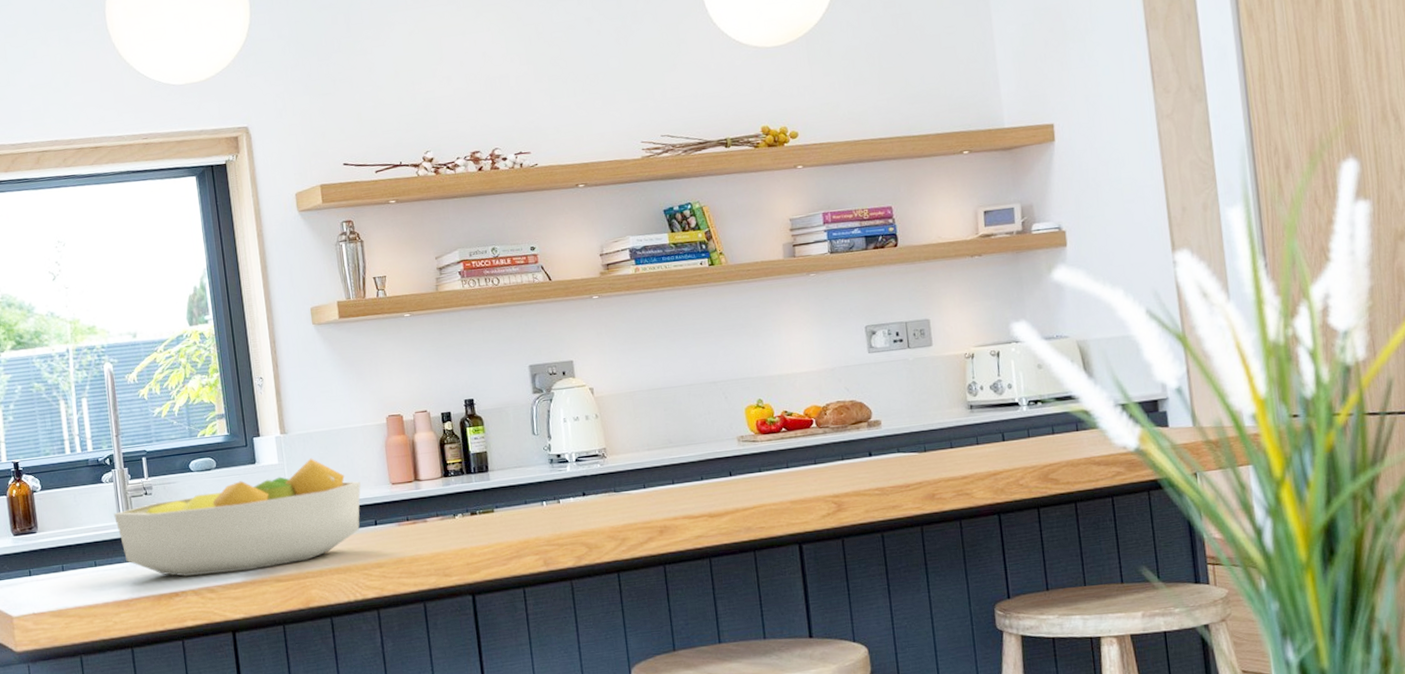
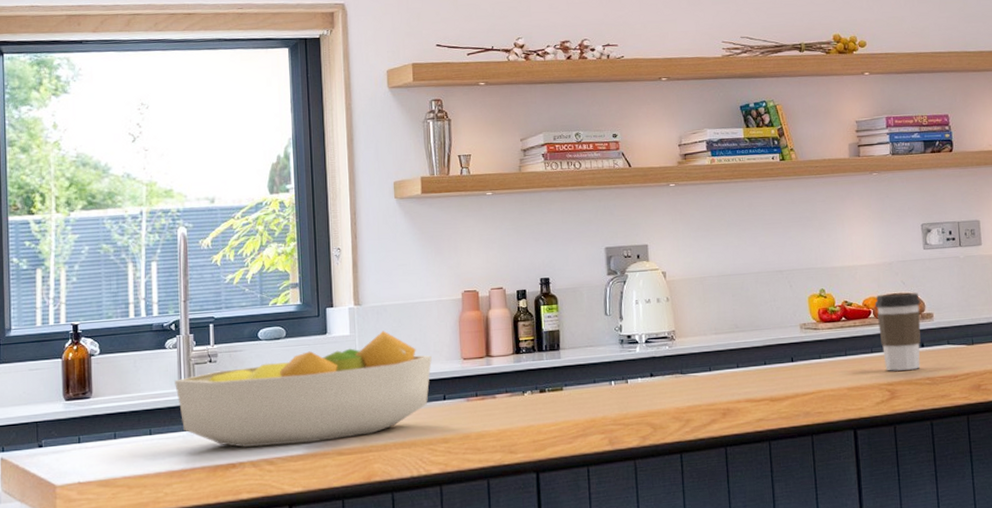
coffee cup: none [817,399,869,483] -> present [874,292,921,371]

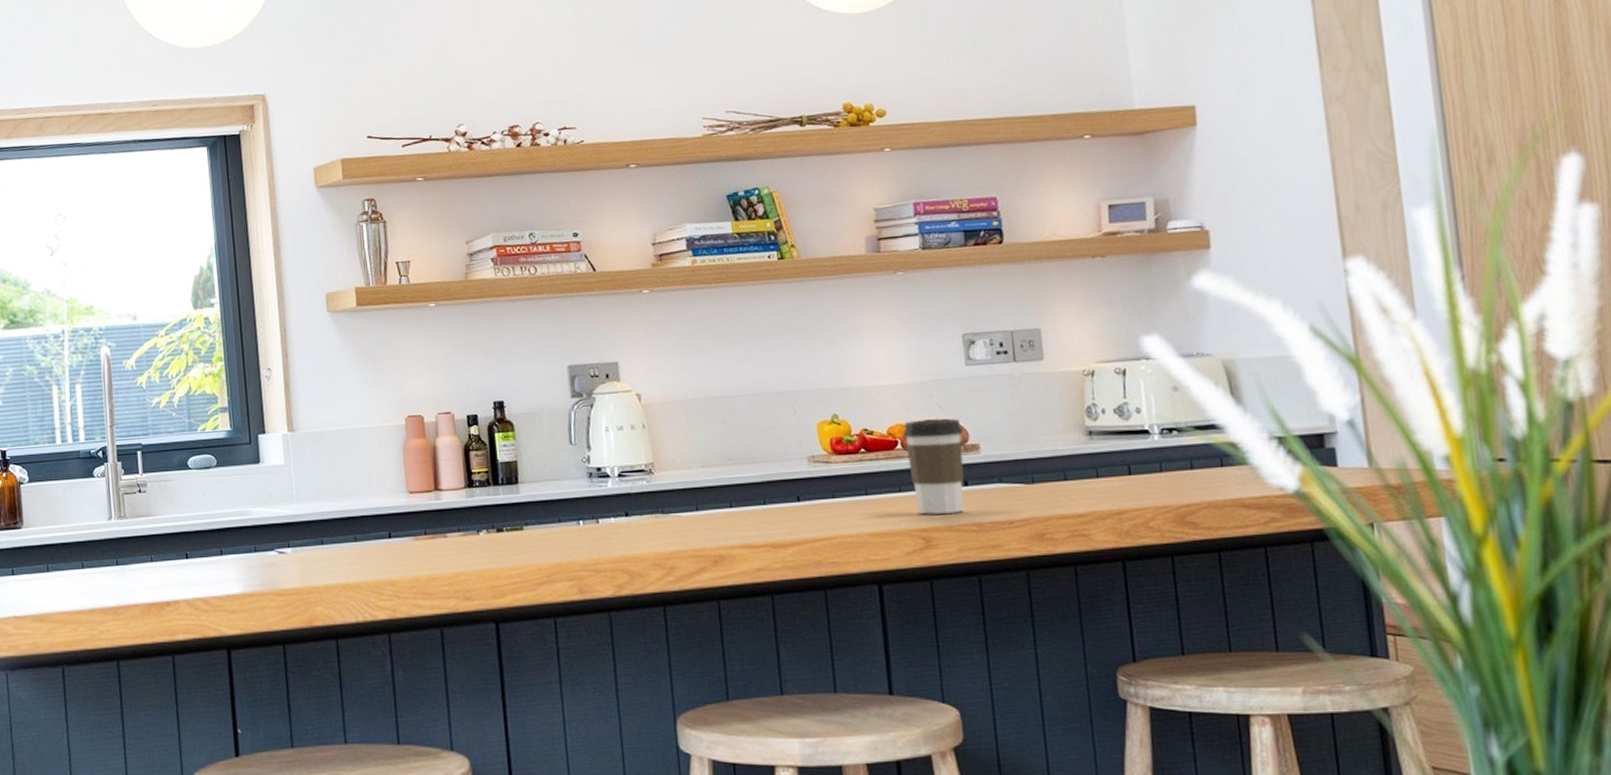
fruit bowl: present [175,330,432,448] -> none [104,460,375,585]

